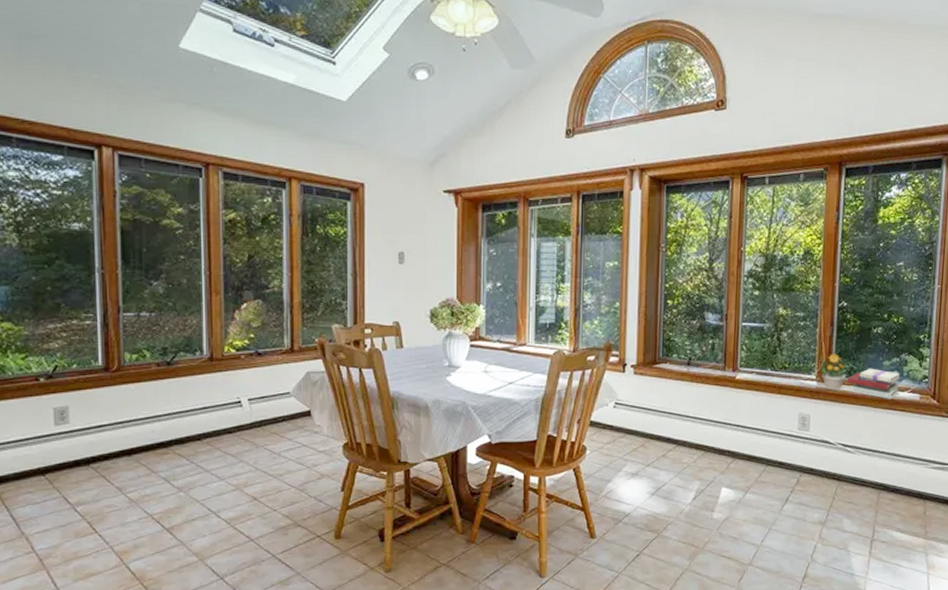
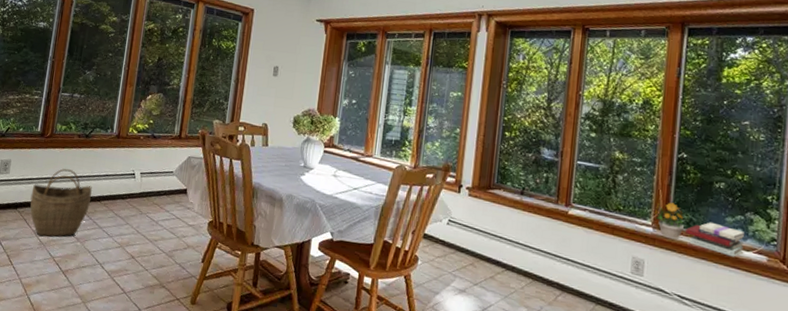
woven basket: none [105,406,189,493] -> present [30,168,93,237]

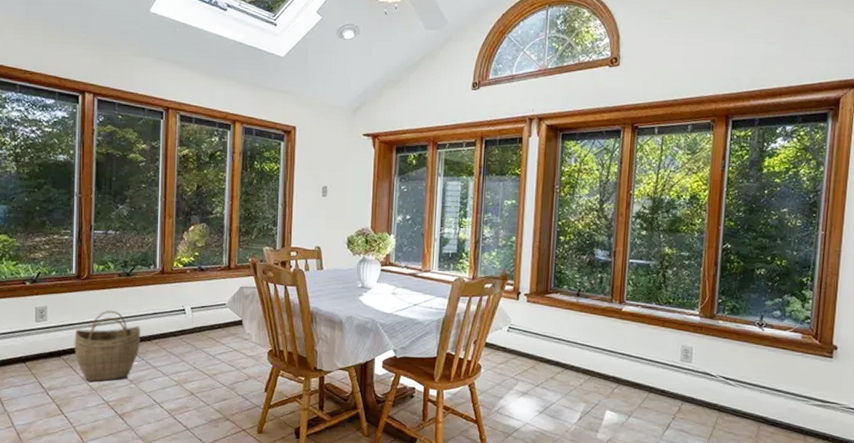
flowerpot: present [654,202,684,239] -> none [701,292,728,325]
books: present [686,222,744,258] -> none [730,306,782,338]

